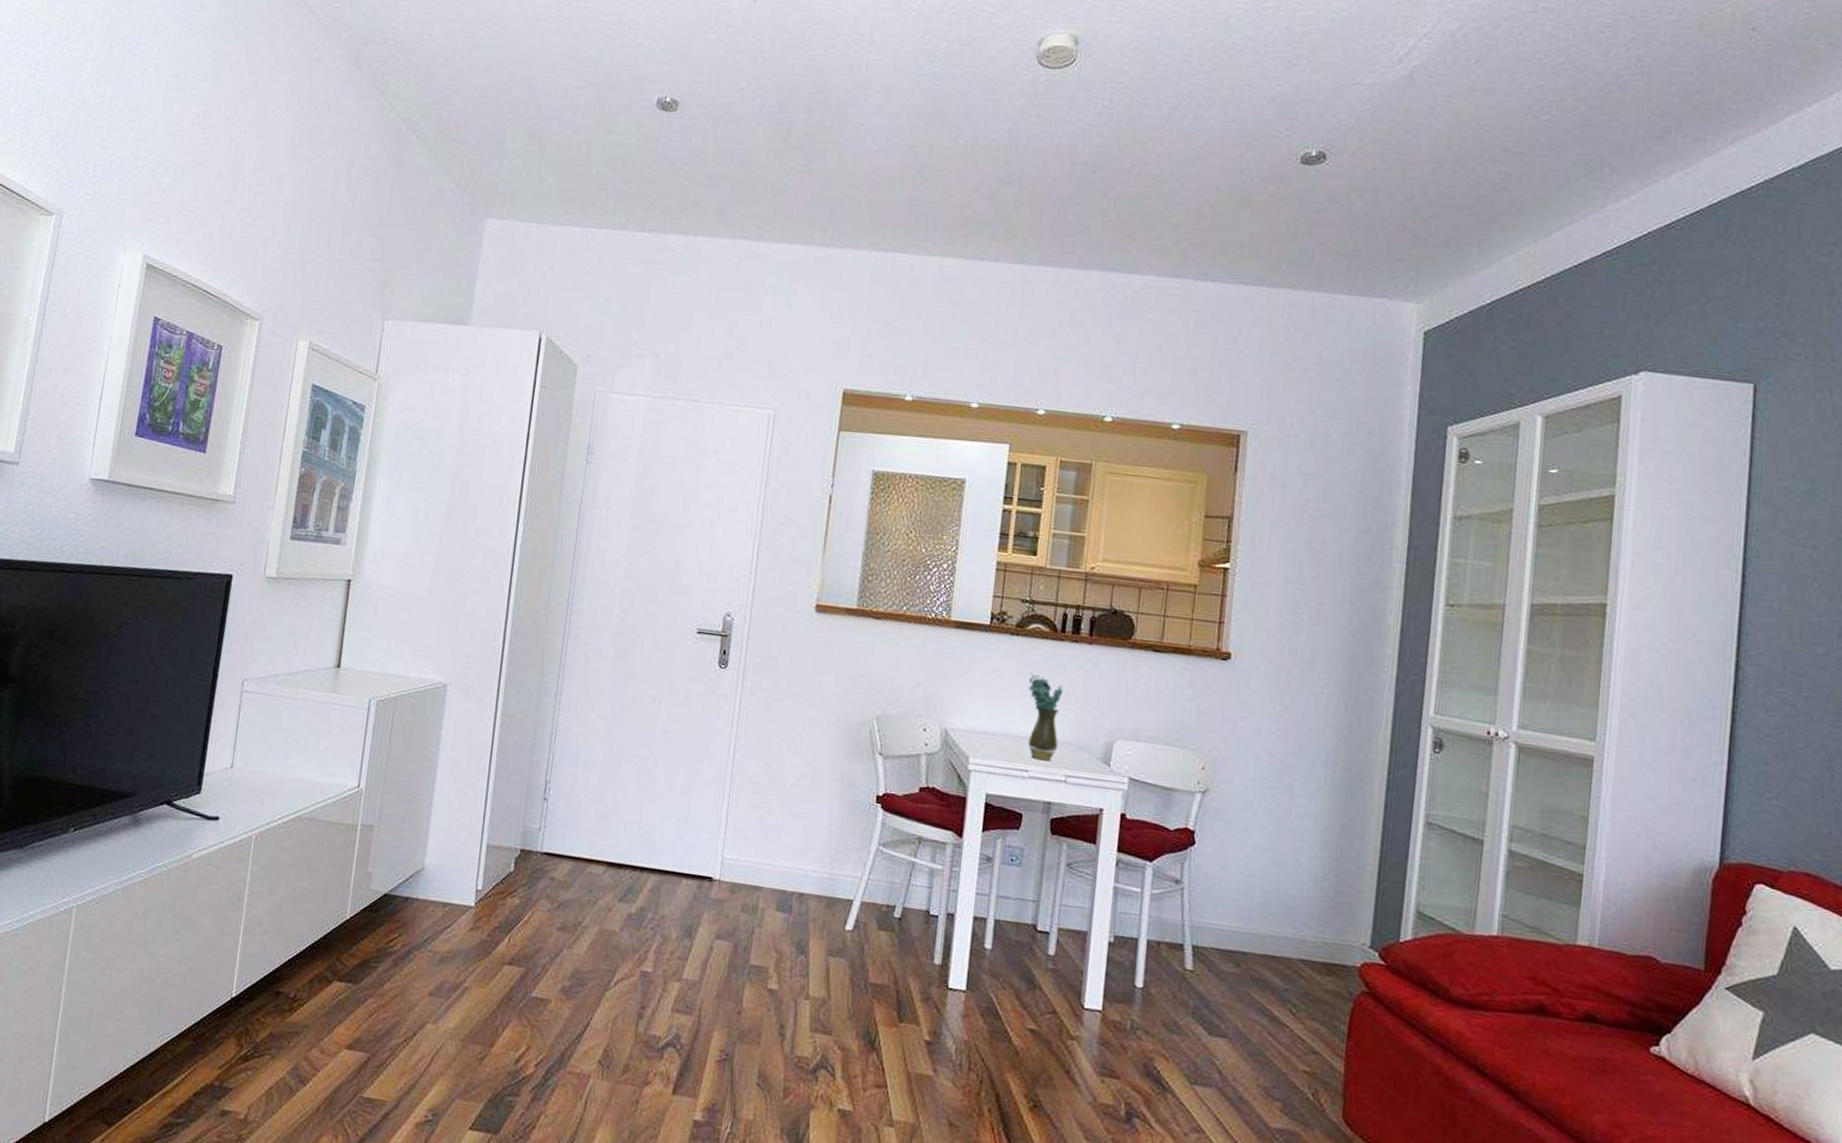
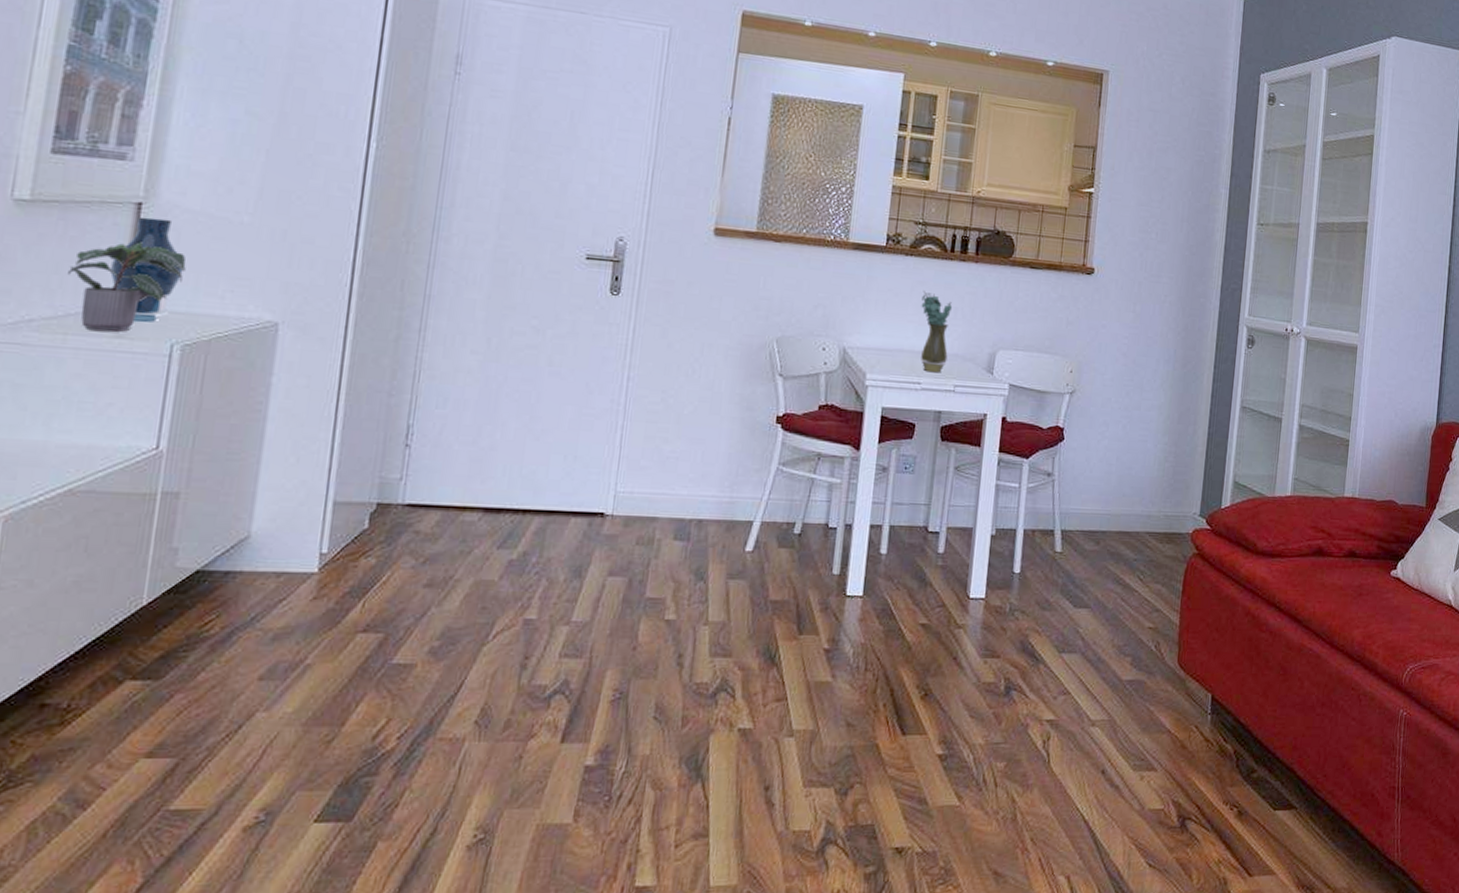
potted plant: none [300,612,381,687] -> present [68,242,186,332]
vase: none [328,591,379,681] -> present [110,216,183,323]

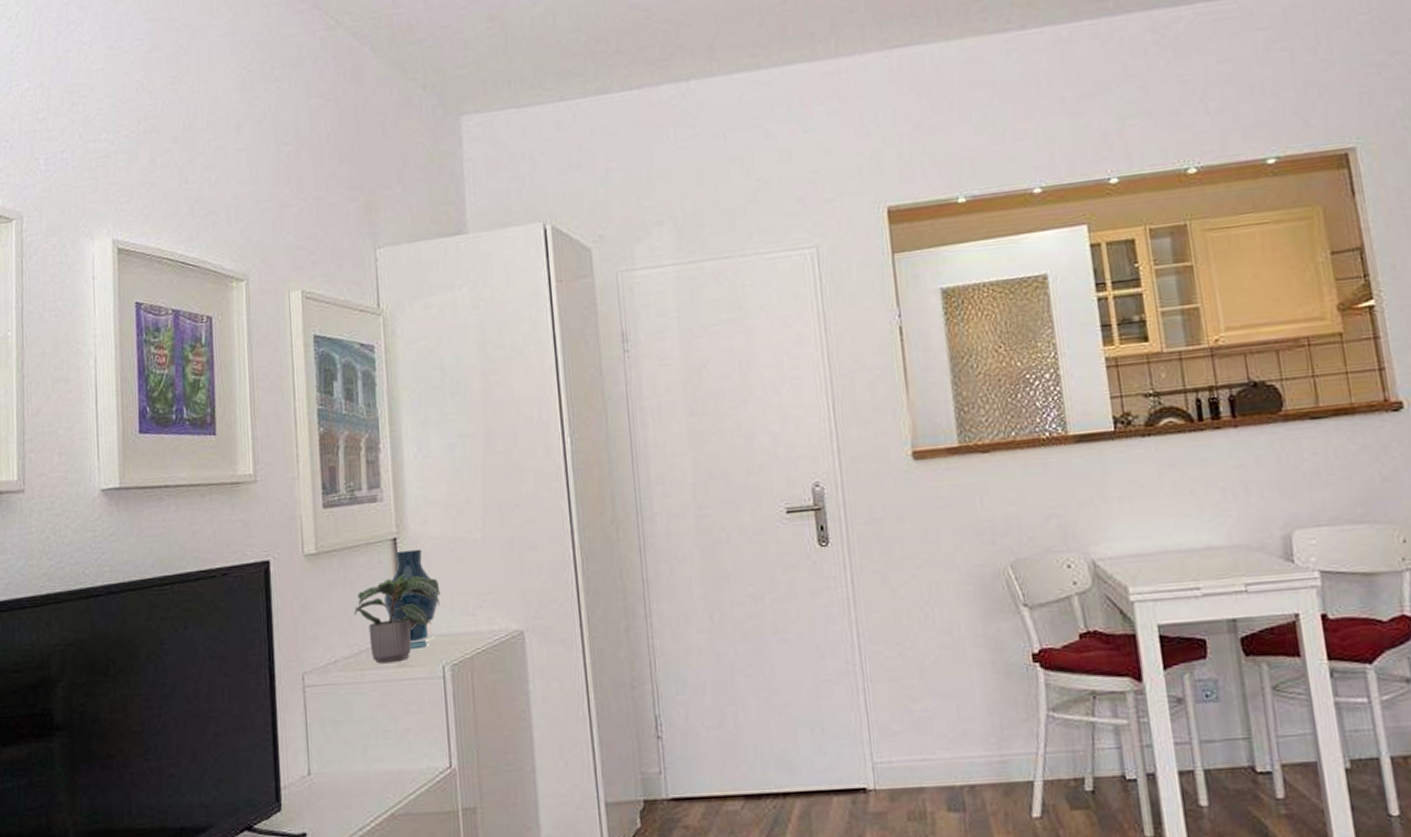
vase: present [921,291,953,373] -> none [1174,475,1228,573]

